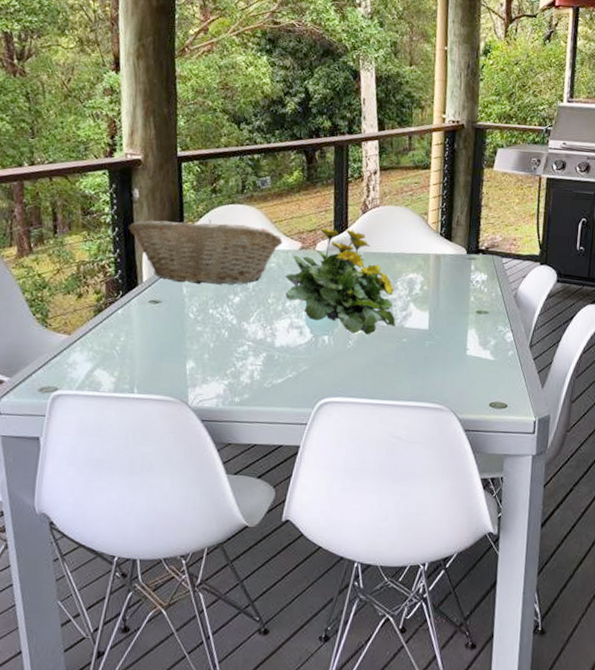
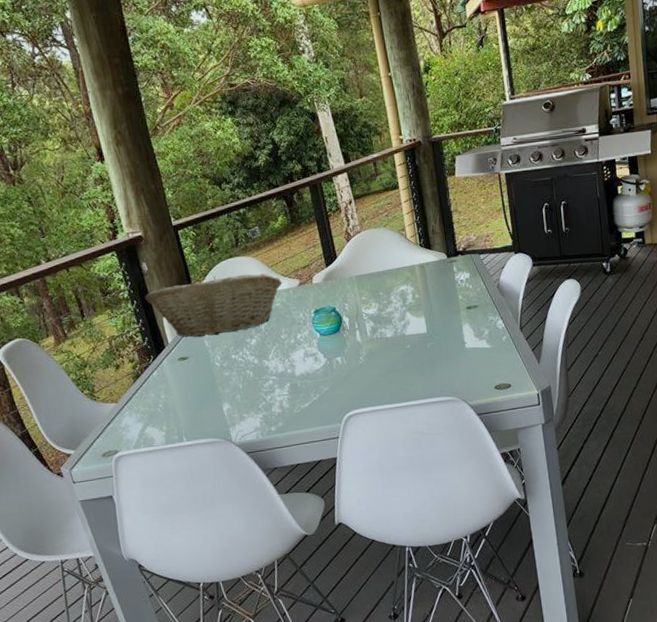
flowering plant: present [285,227,396,336] -> none [291,258,398,350]

